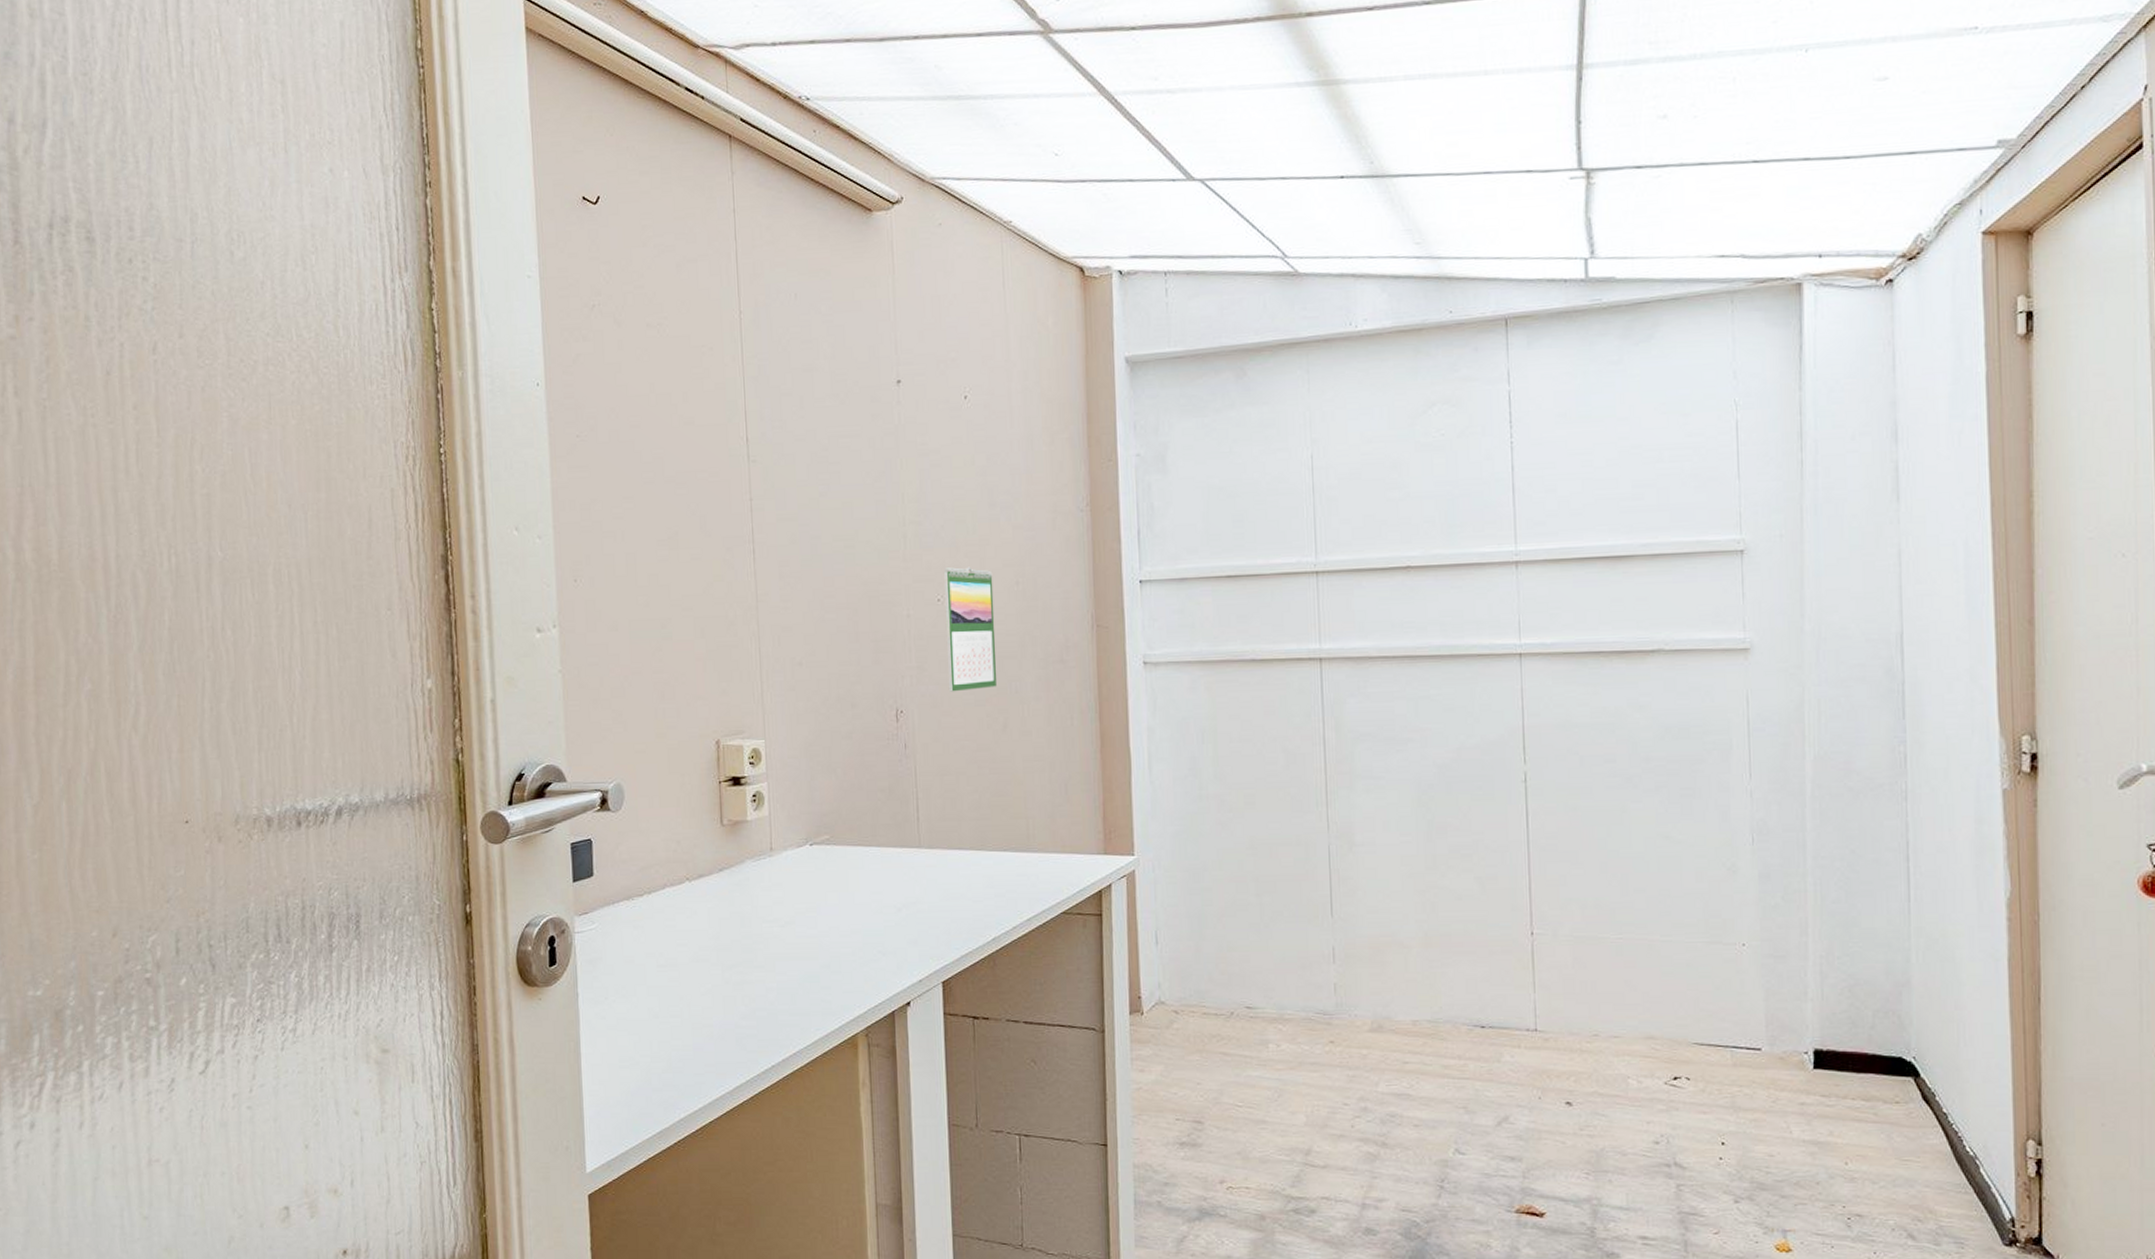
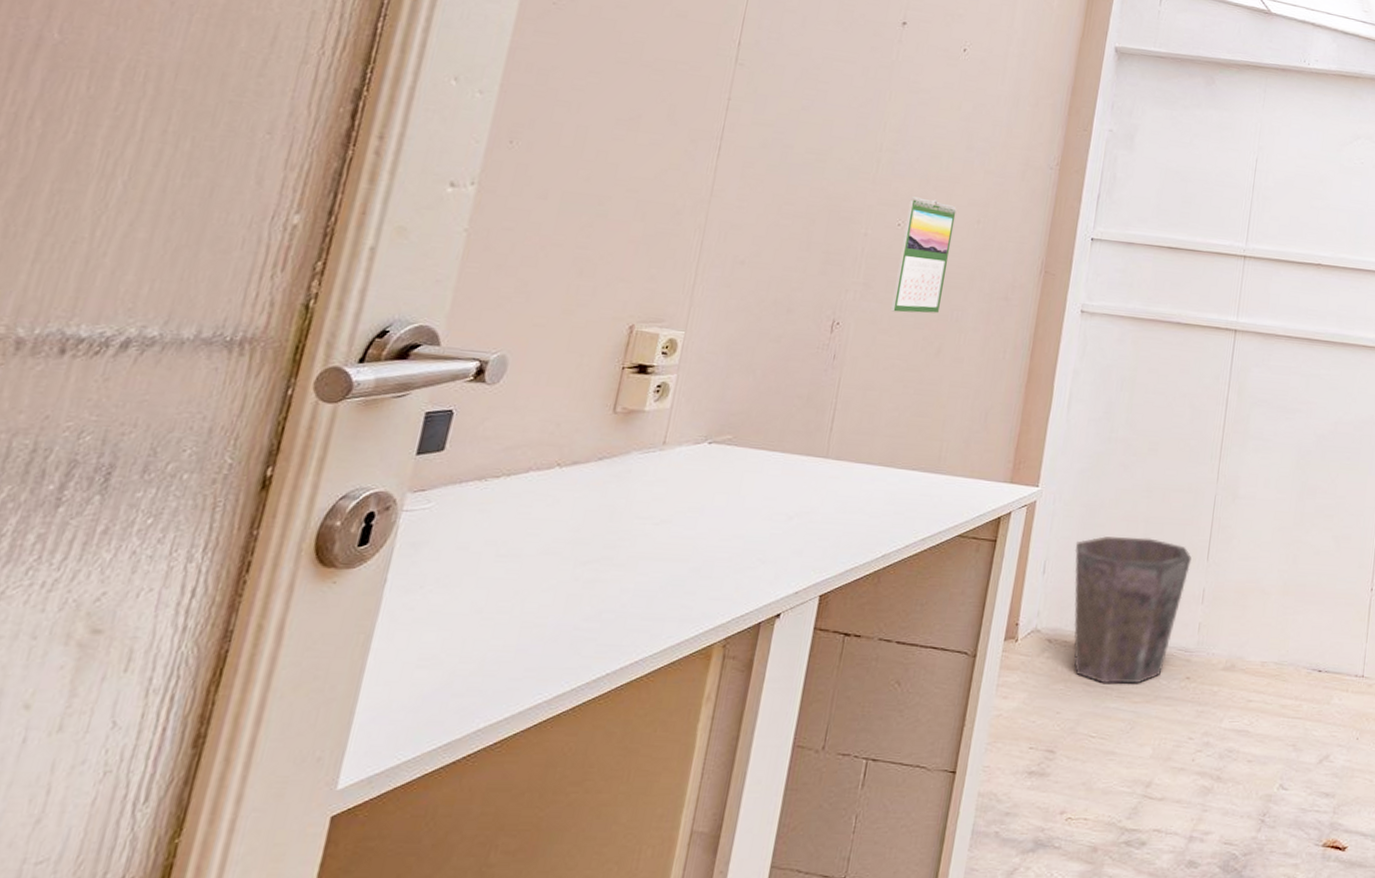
waste bin: none [1184,898,1314,1053] -> present [1073,536,1191,685]

